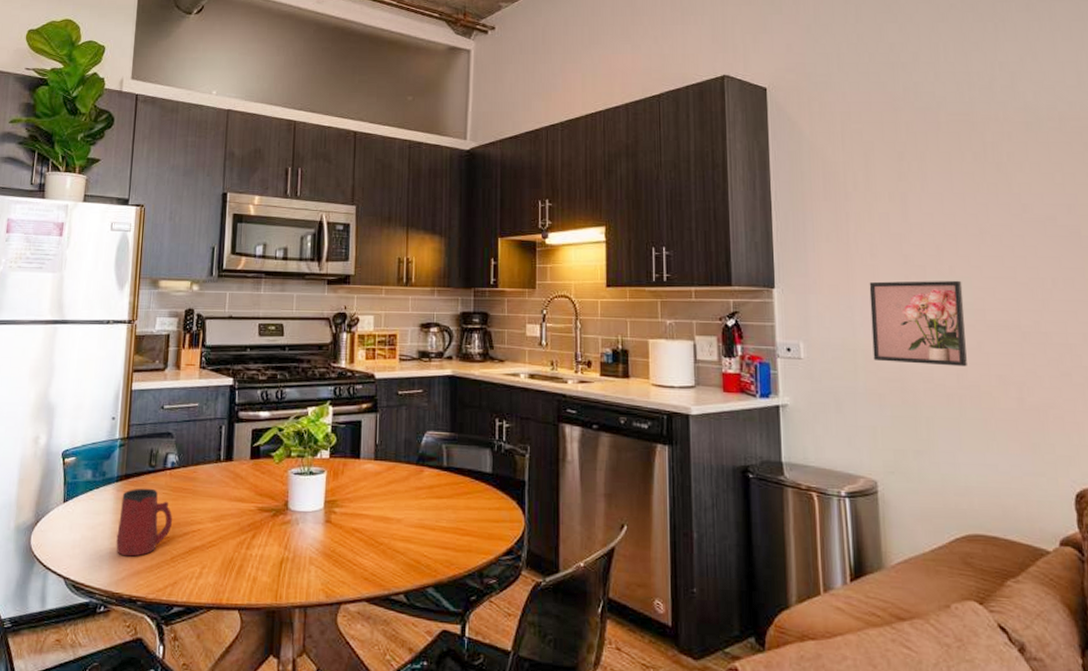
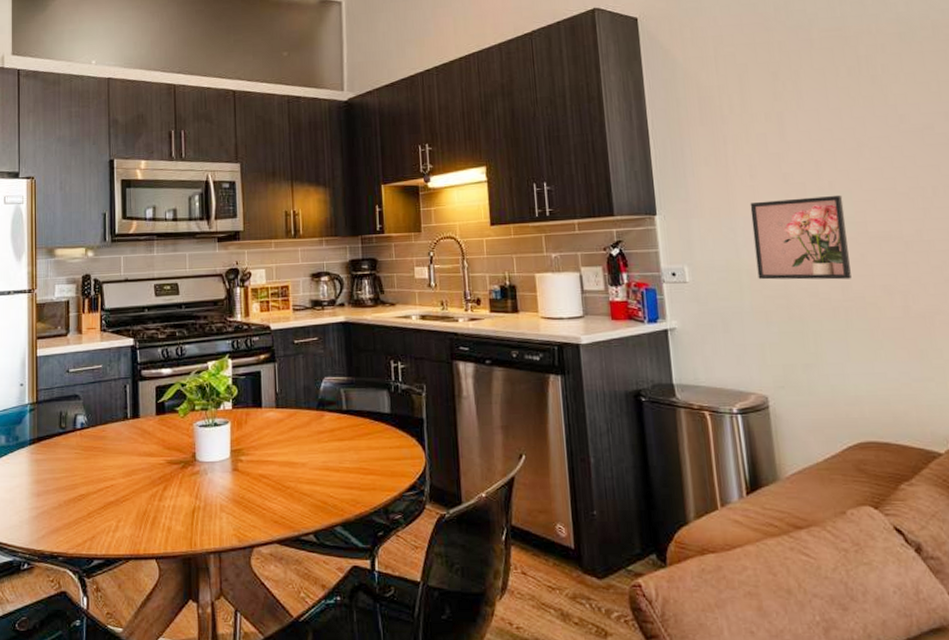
mug: present [116,488,172,557] -> none [34,449,86,515]

